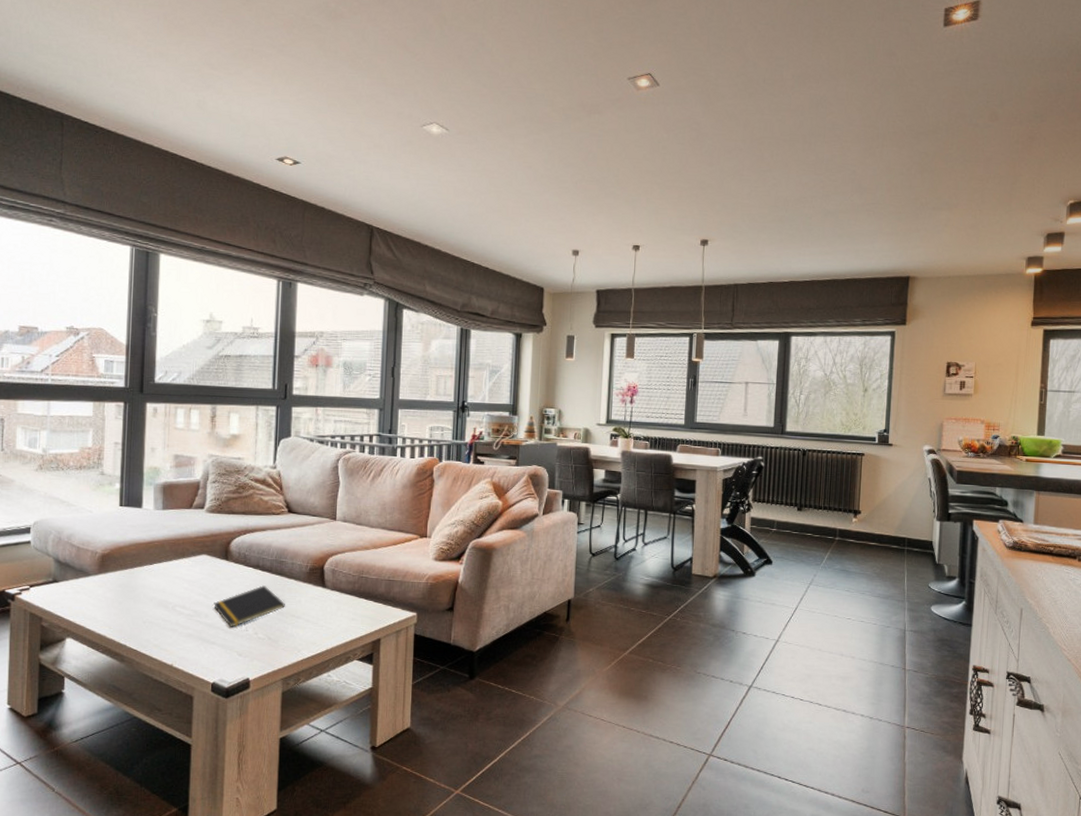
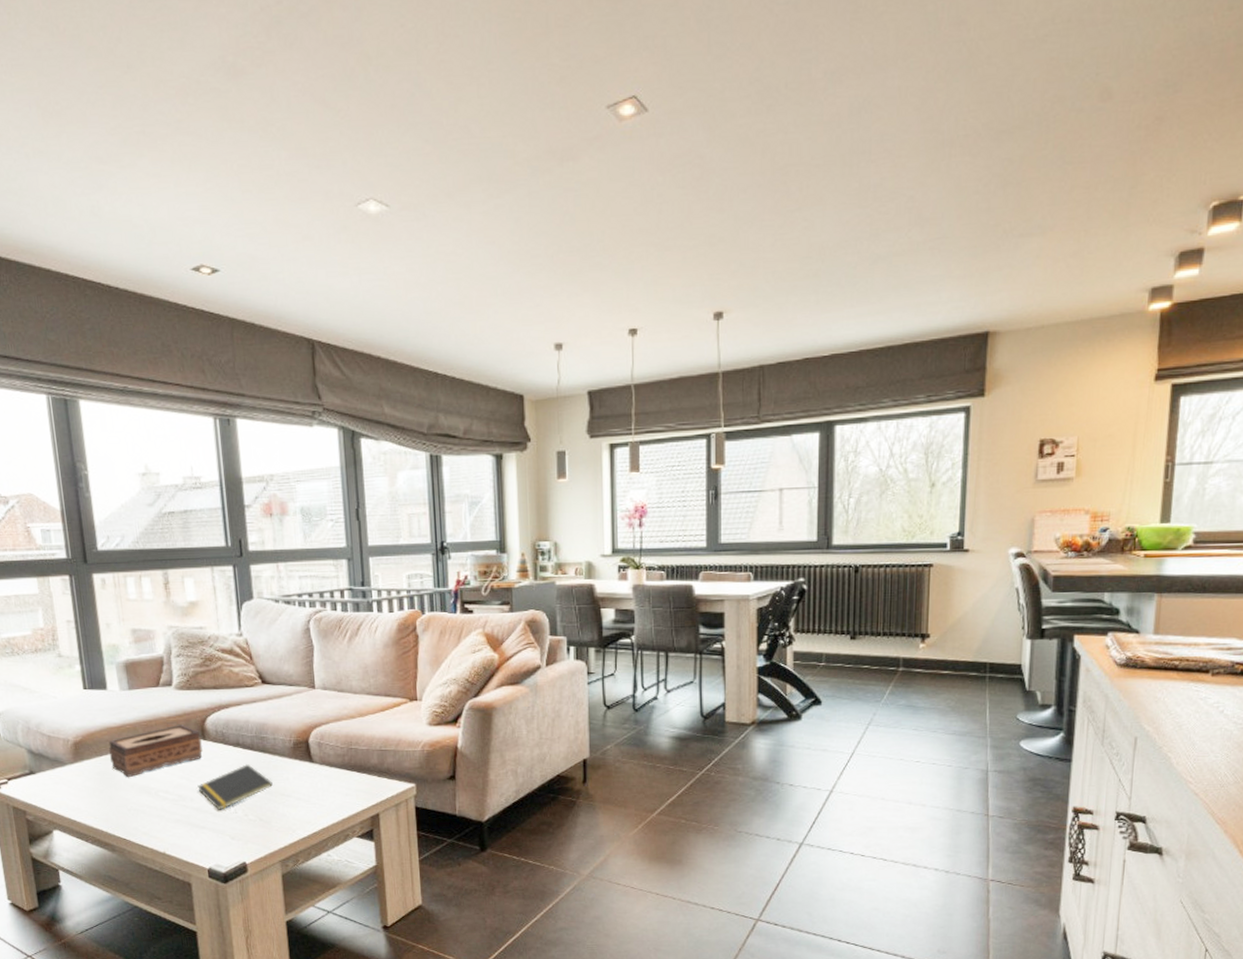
tissue box: none [134,545,224,592] -> present [108,725,203,778]

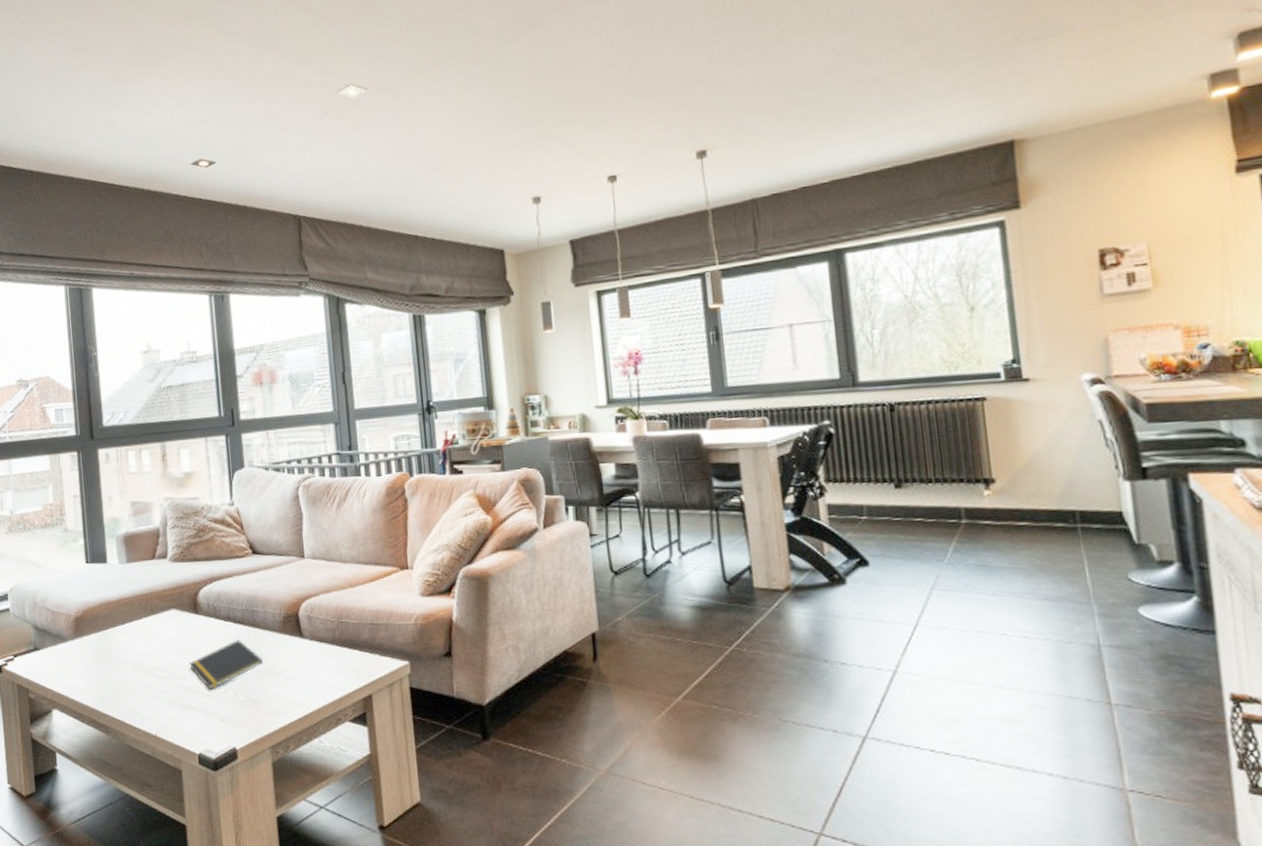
tissue box: present [108,725,203,778] -> none [107,598,195,655]

